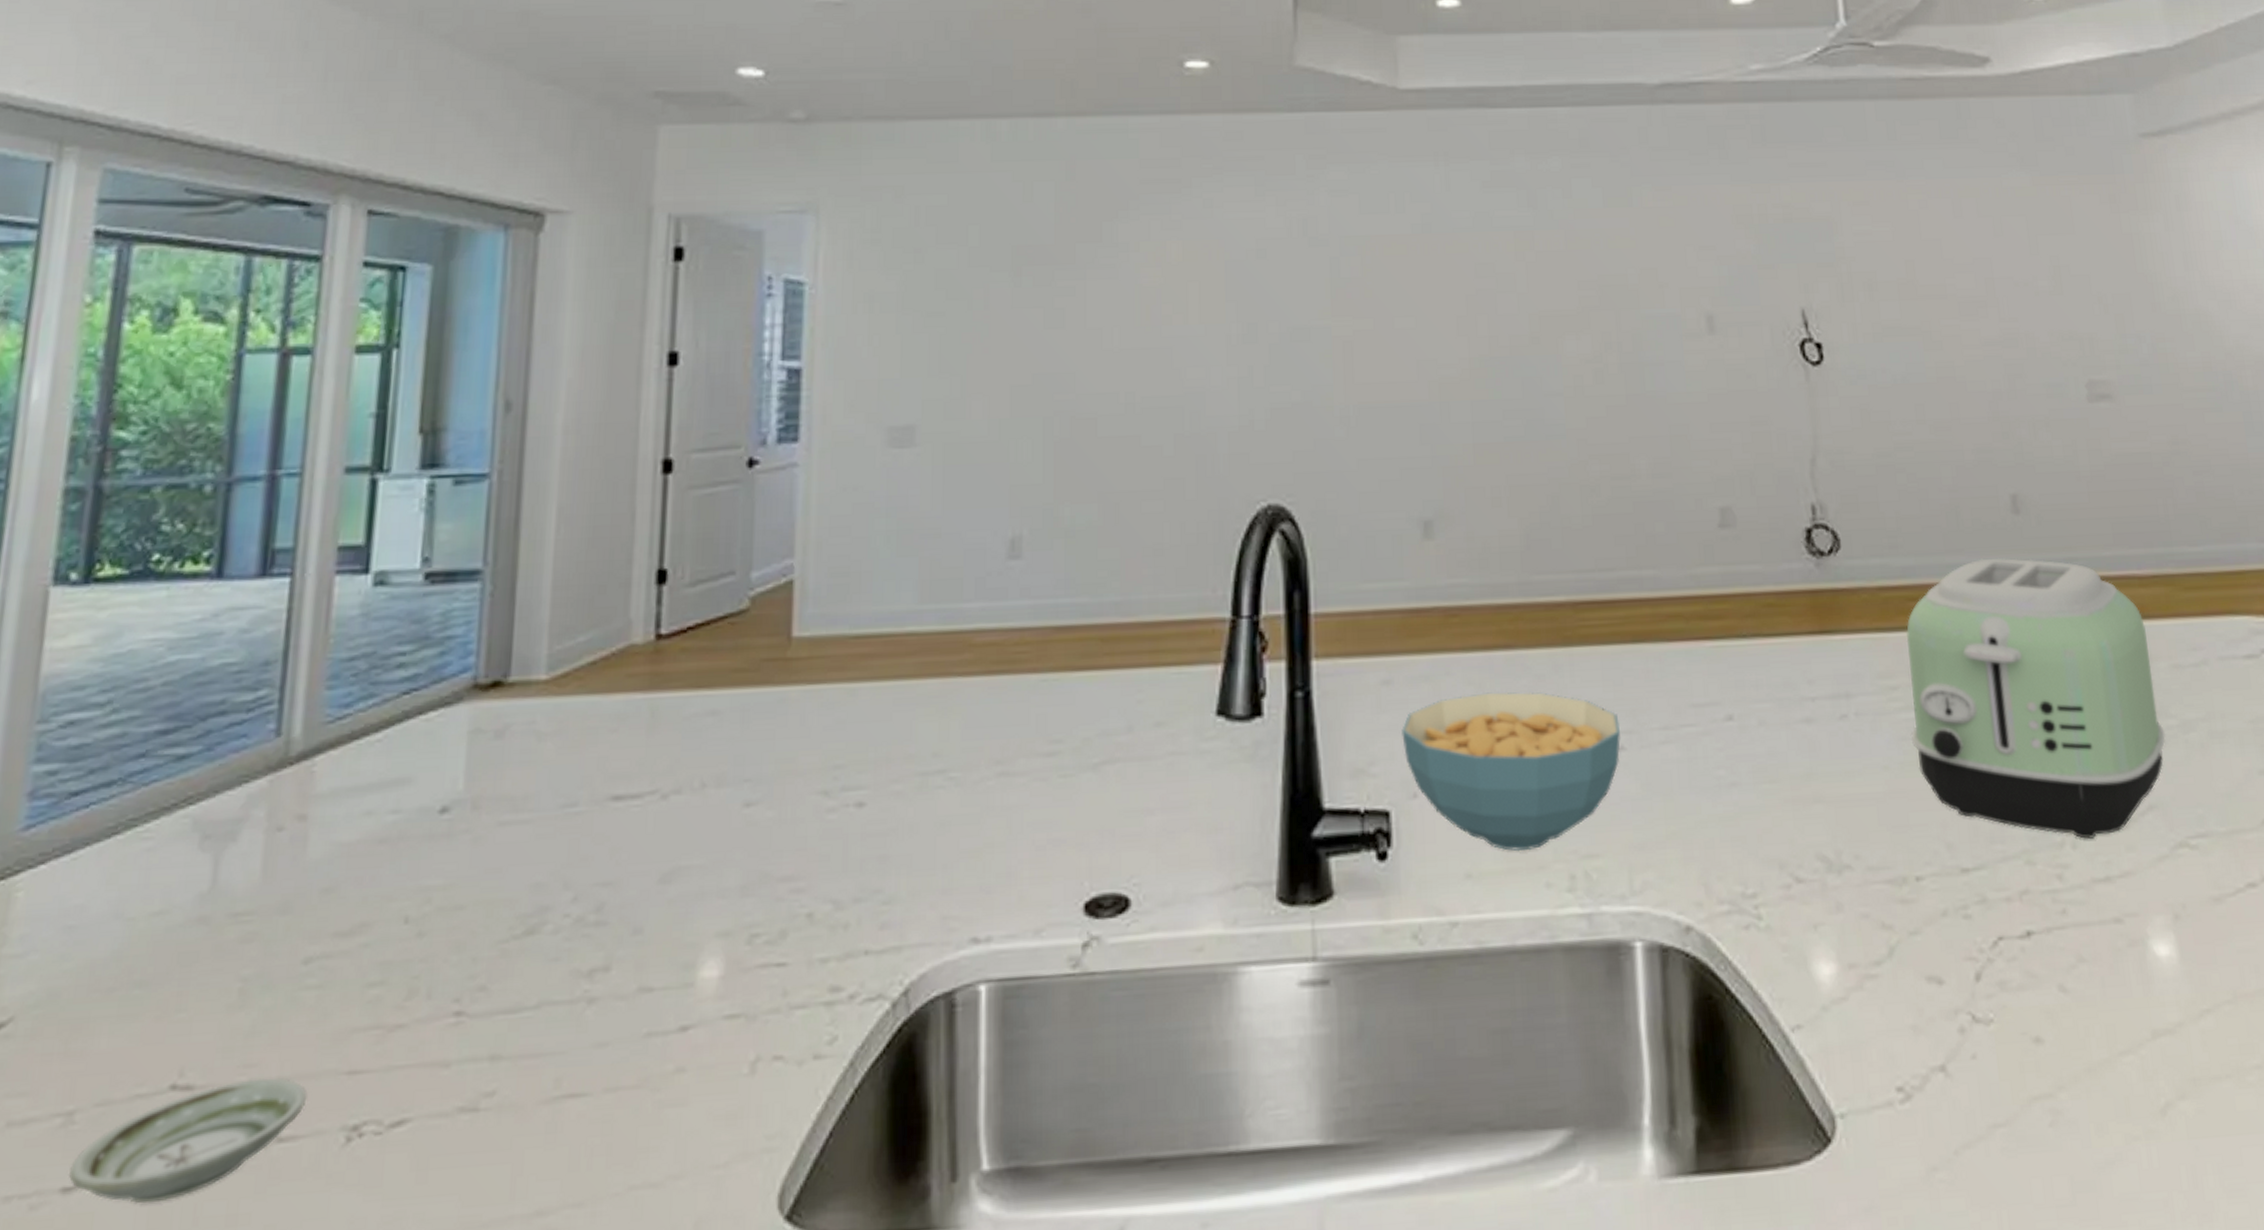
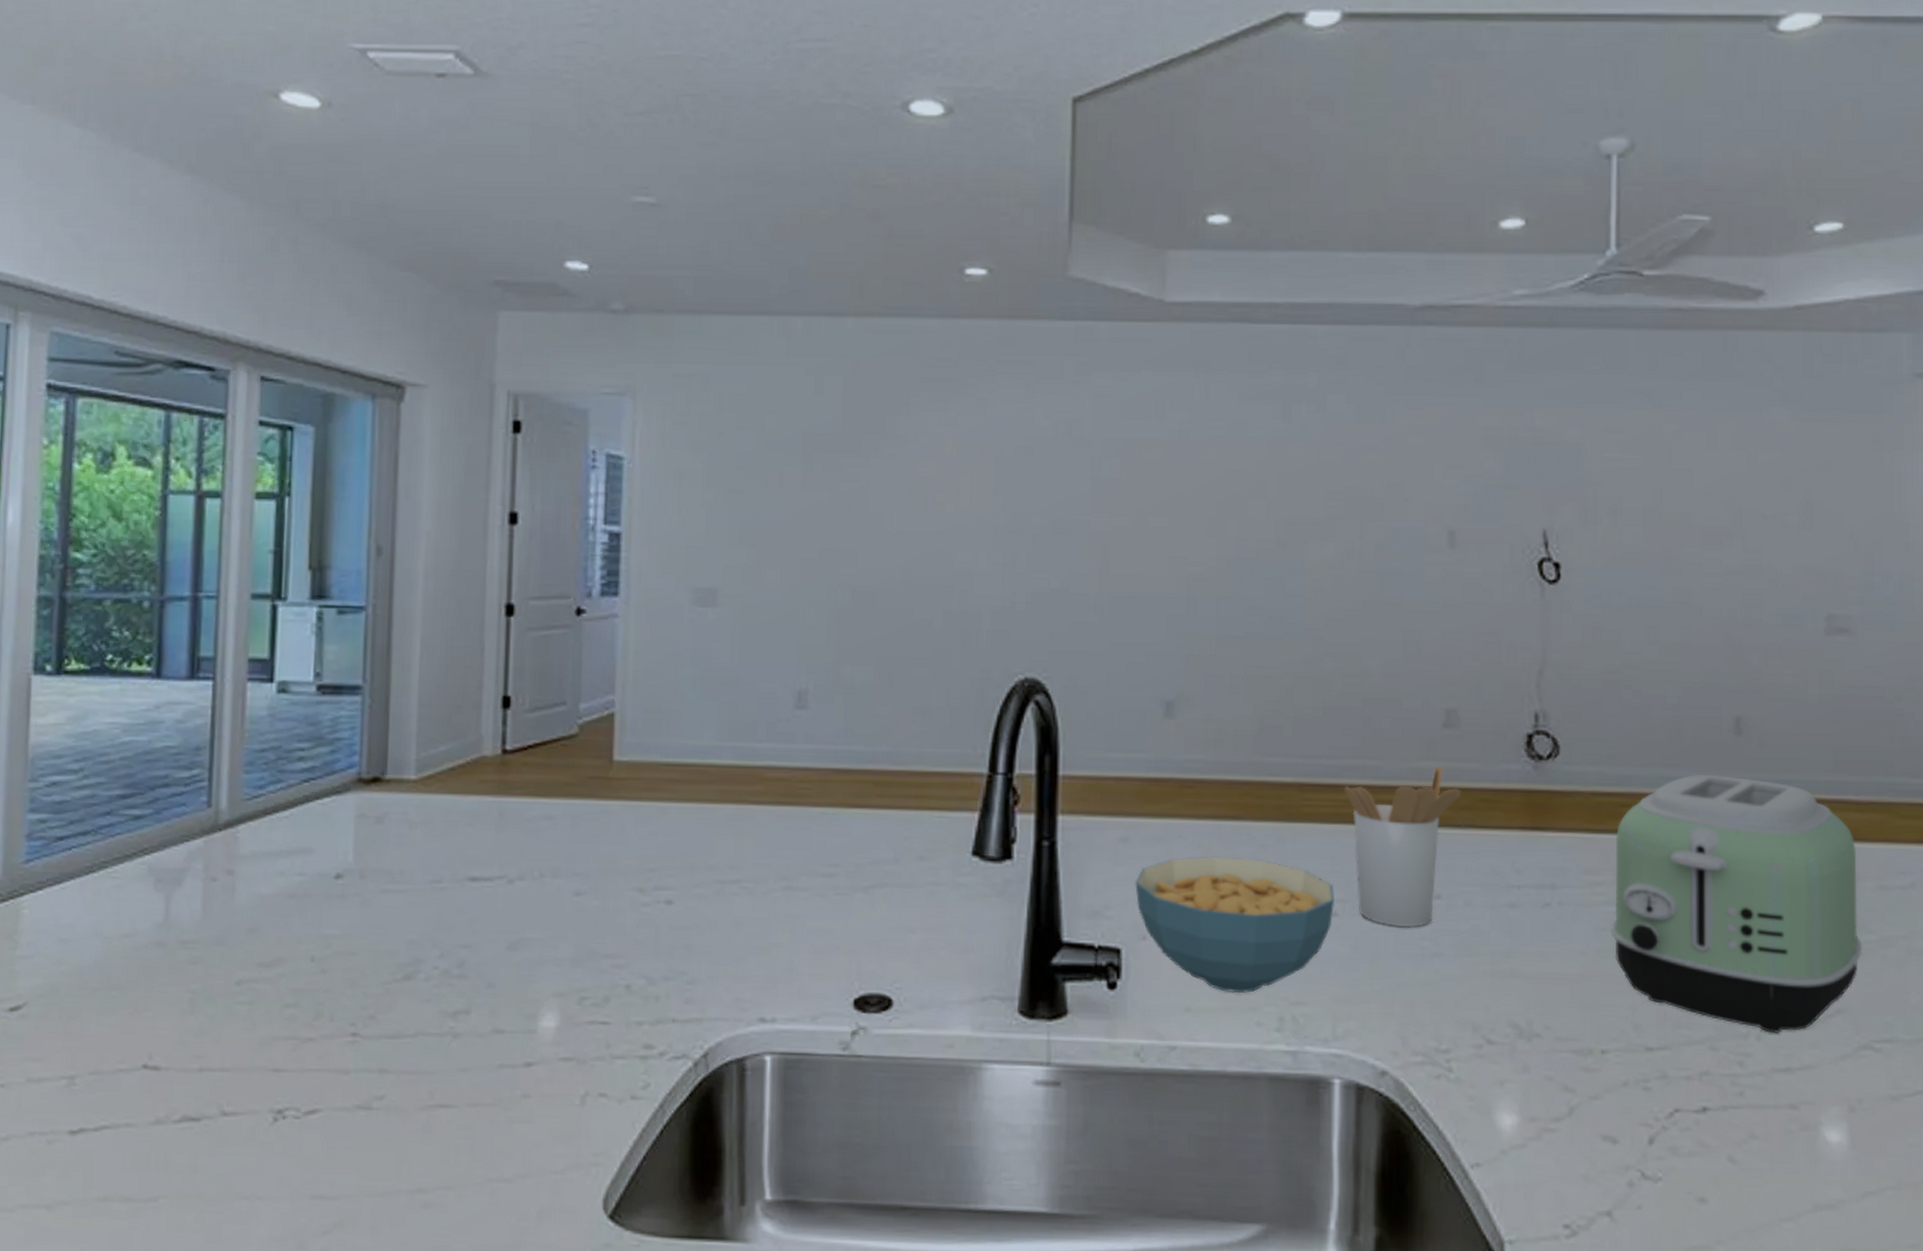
saucer: present [68,1078,307,1204] -> none [73,1067,243,1149]
utensil holder: none [1621,570,1745,757] -> present [1344,765,1462,928]

